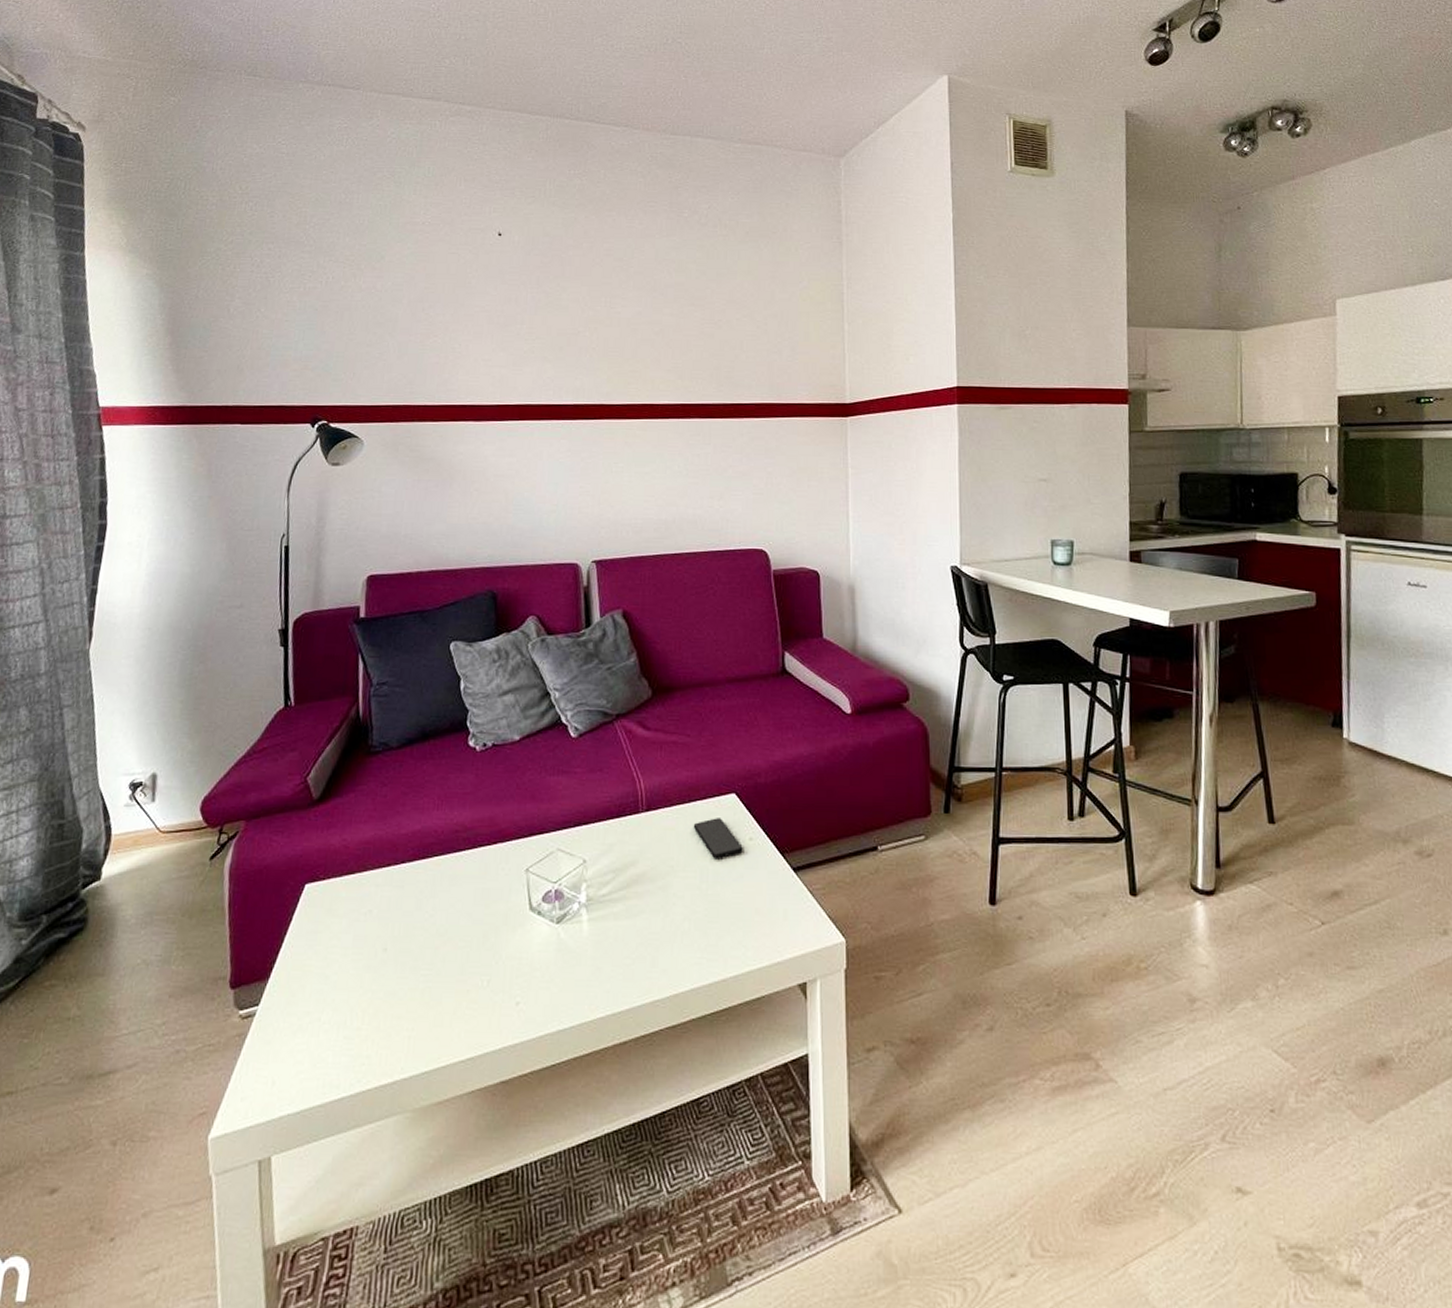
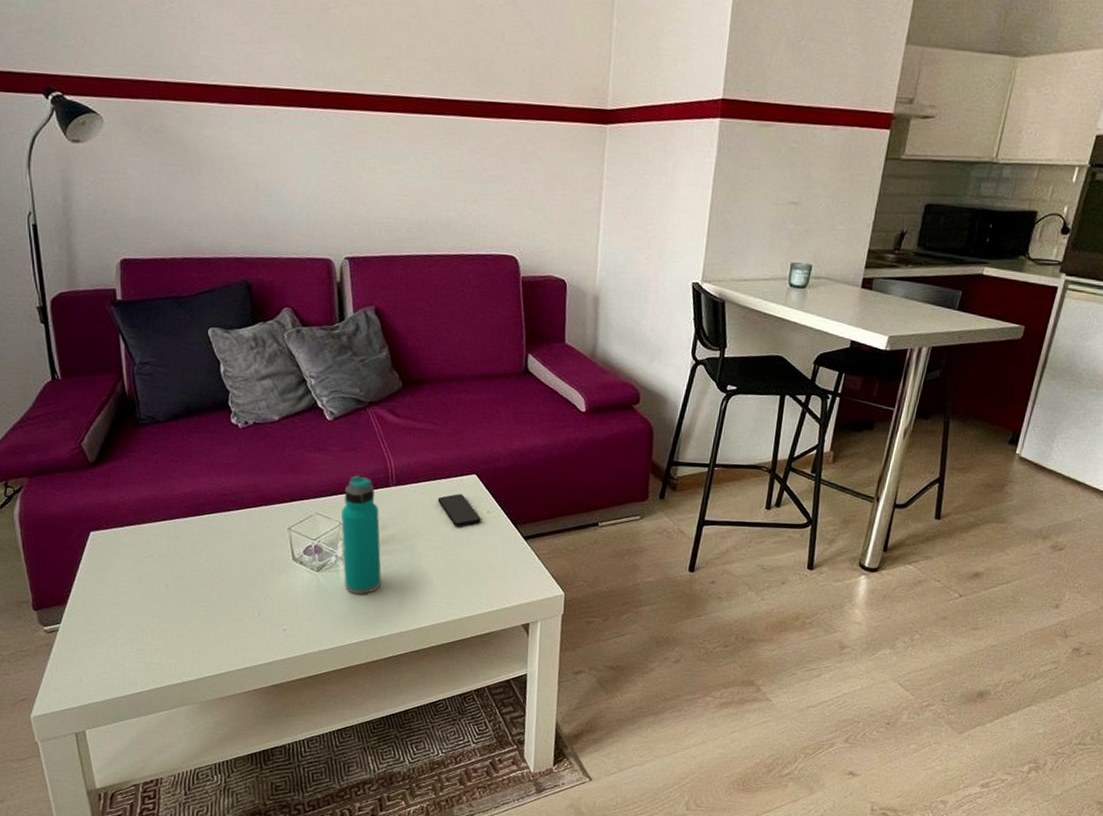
water bottle: none [585,801,631,951] -> present [341,475,381,594]

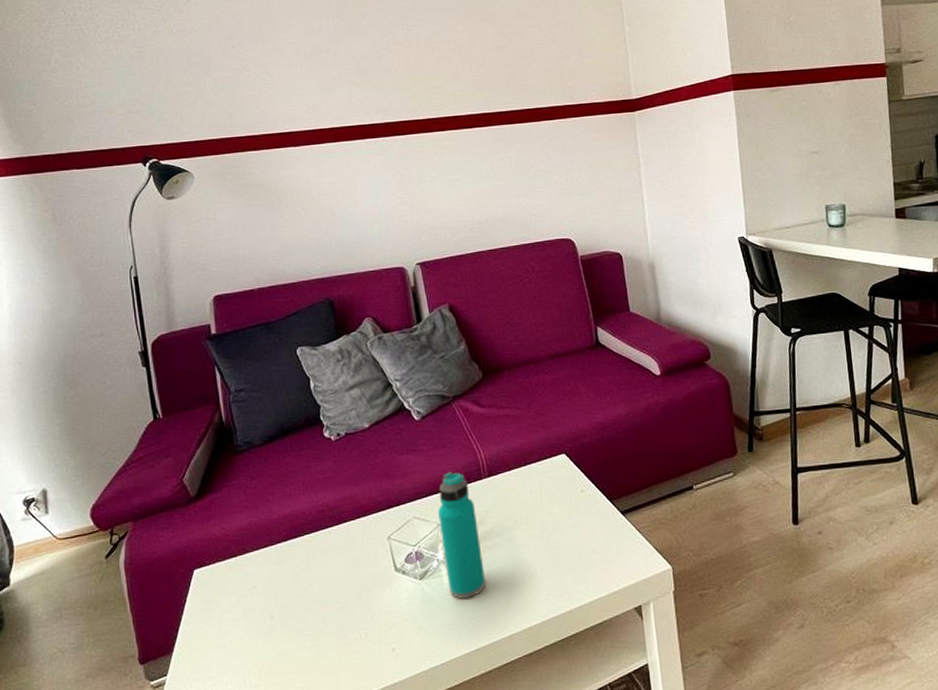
smartphone: present [437,494,481,527] -> none [530,476,576,512]

